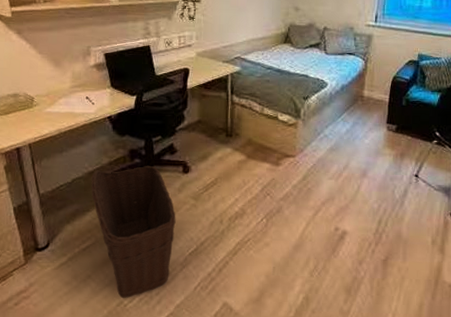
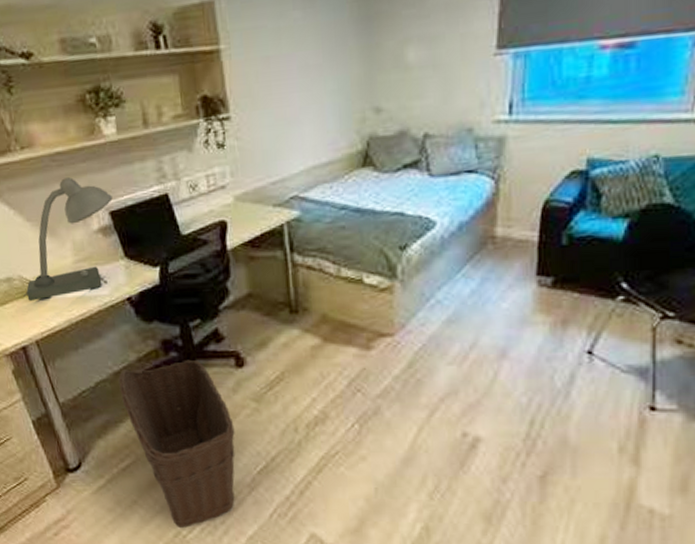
desk lamp: none [25,26,109,113] -> present [23,177,113,301]

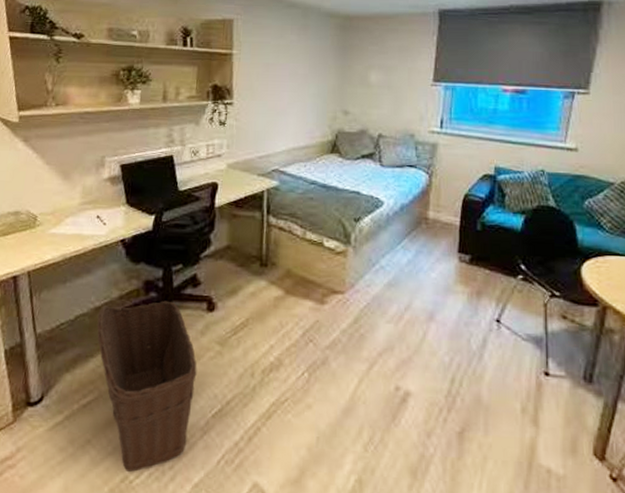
desk lamp: present [23,177,113,301] -> none [26,133,126,234]

